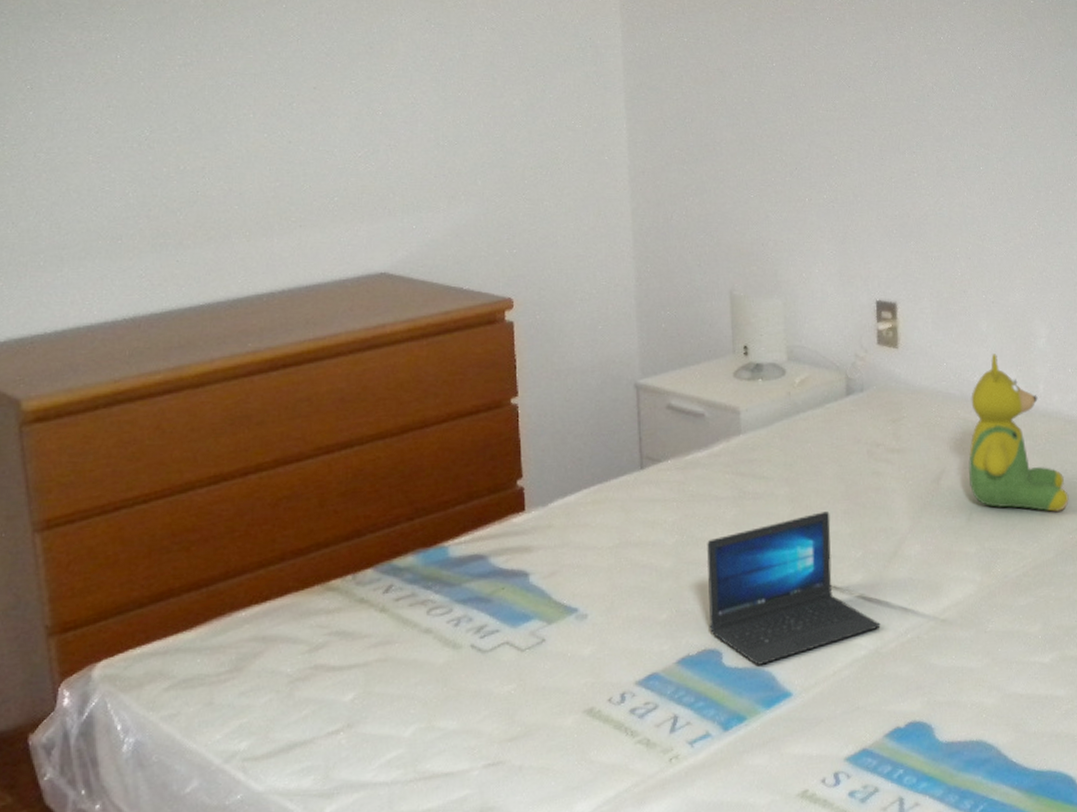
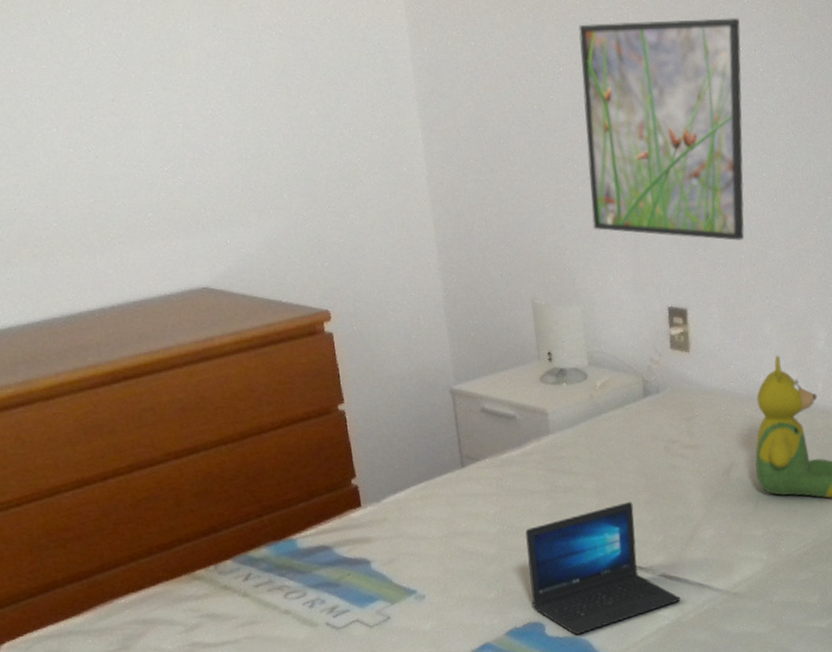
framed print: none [793,18,961,234] -> present [578,17,745,241]

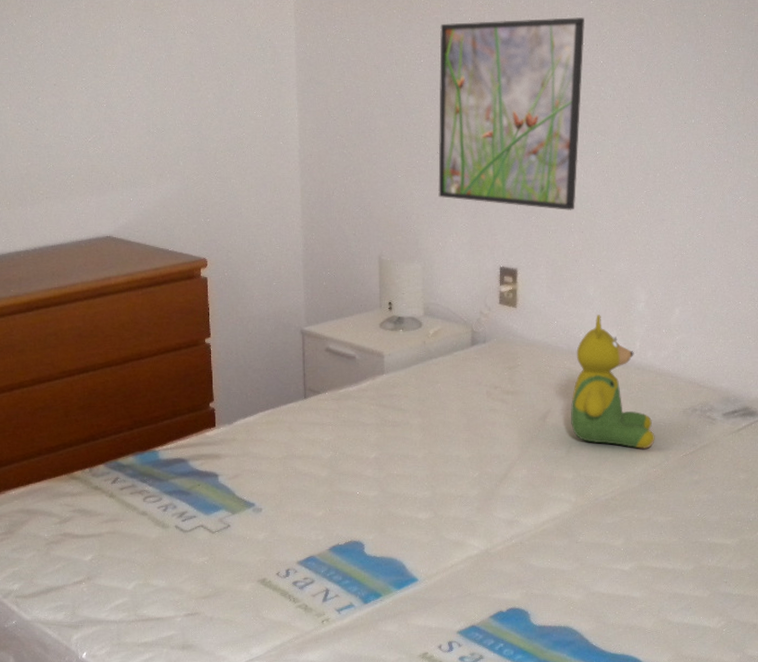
laptop: present [525,502,681,635] -> none [354,439,491,556]

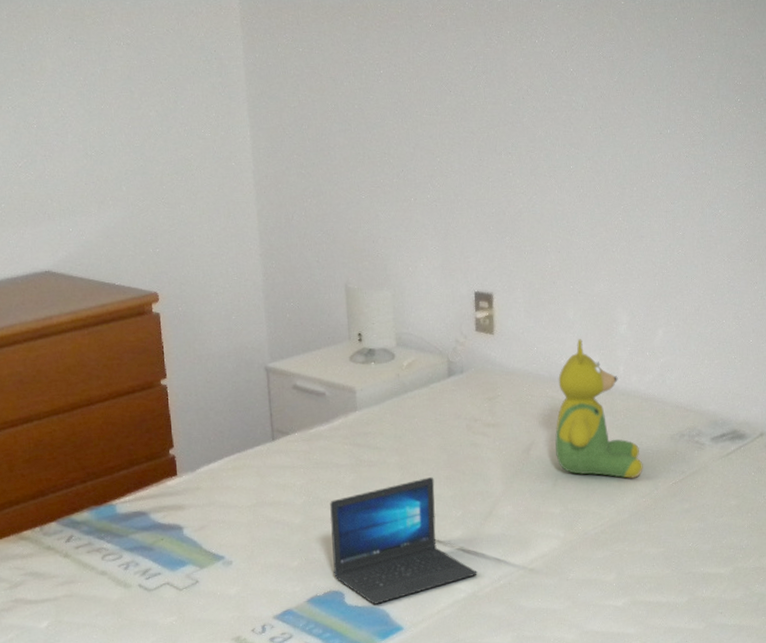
laptop: none [354,439,491,556] -> present [330,477,478,604]
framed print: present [438,16,585,210] -> none [399,21,553,229]

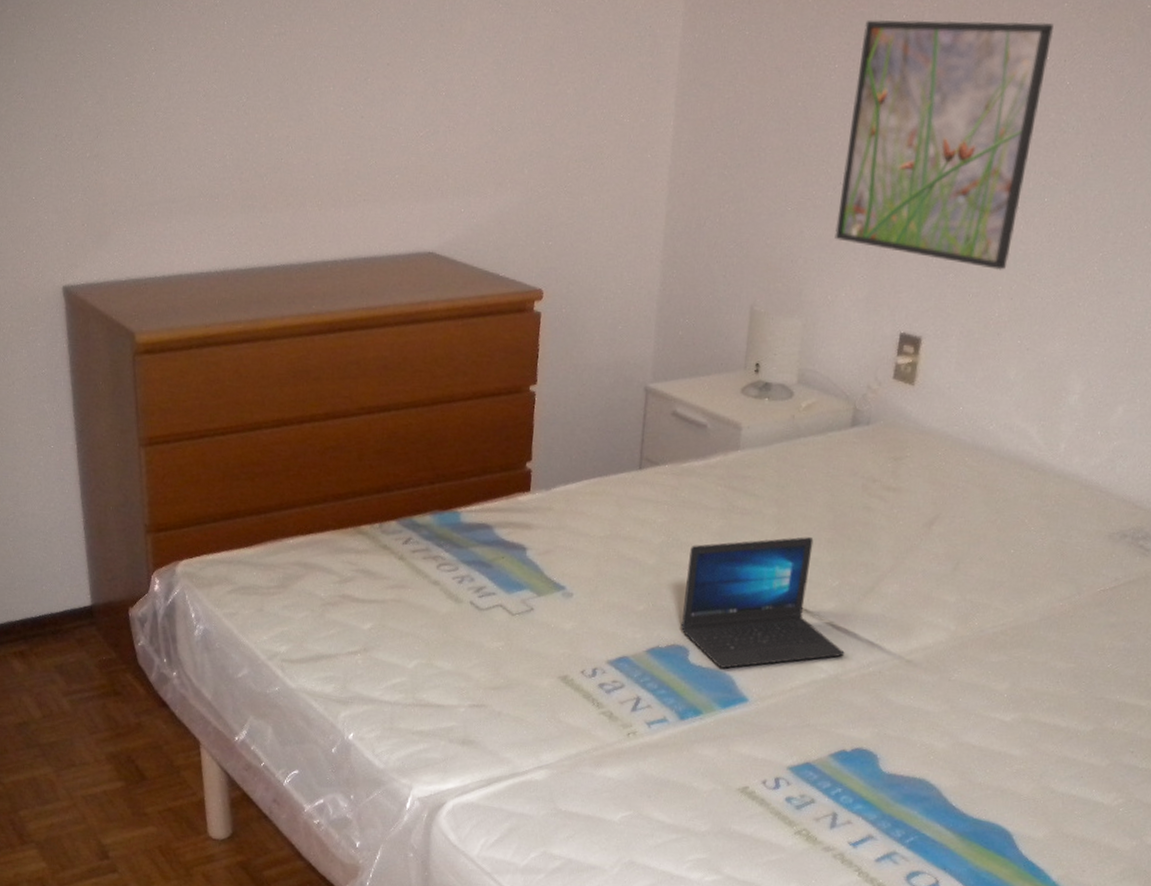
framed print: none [399,21,553,229] -> present [835,19,1054,270]
teddy bear: present [555,339,643,479] -> none [962,404,1068,577]

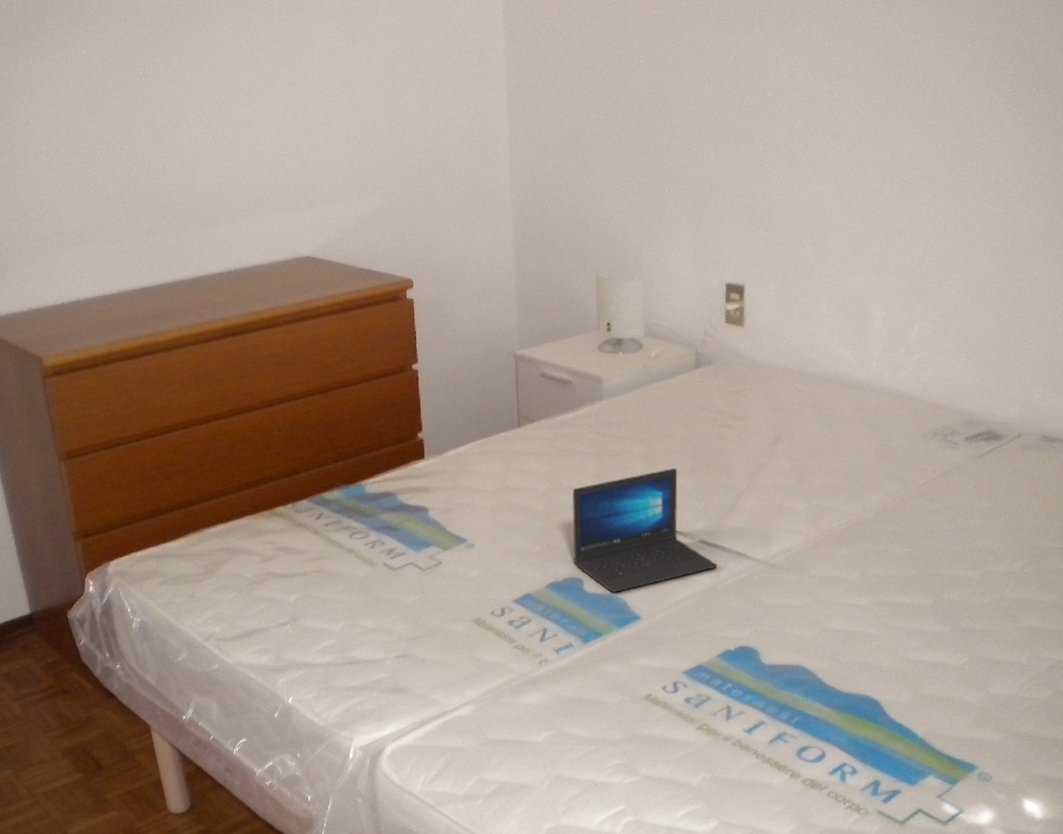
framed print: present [835,19,1054,270] -> none [658,9,817,221]

